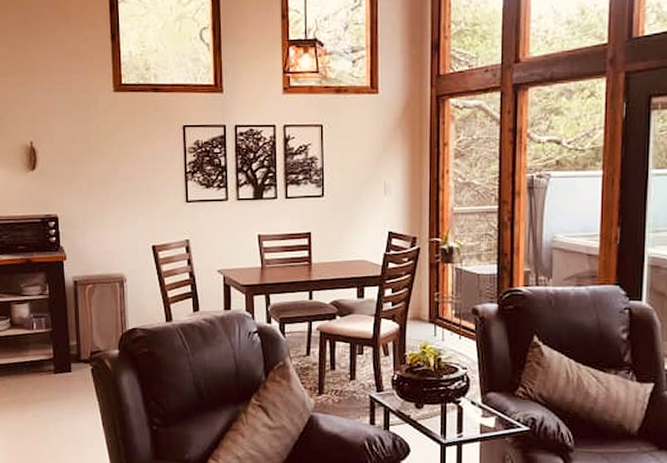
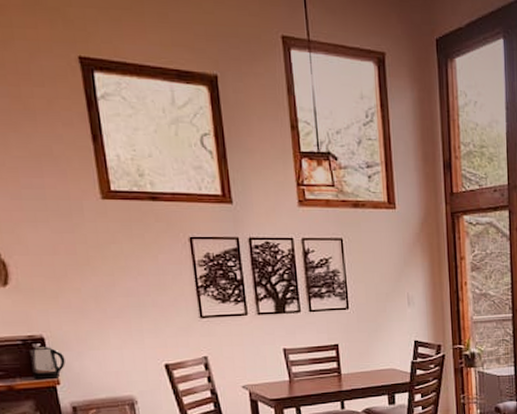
kettle: none [45,225,72,254] -> present [28,347,65,379]

